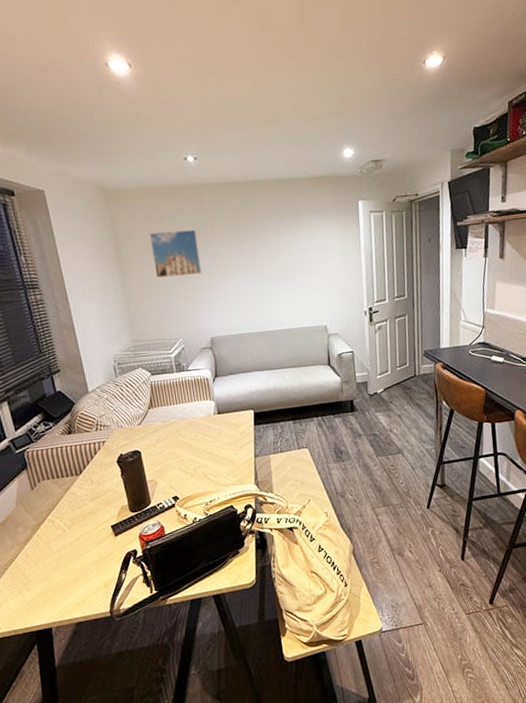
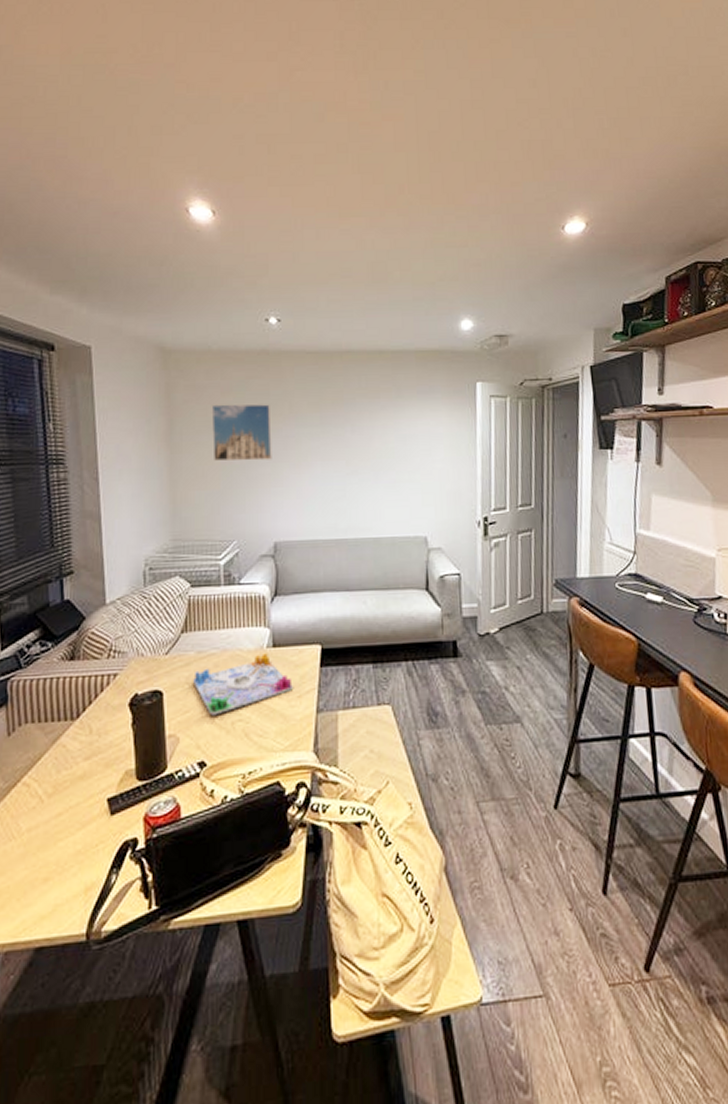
board game: none [161,419,236,465] -> present [192,653,293,716]

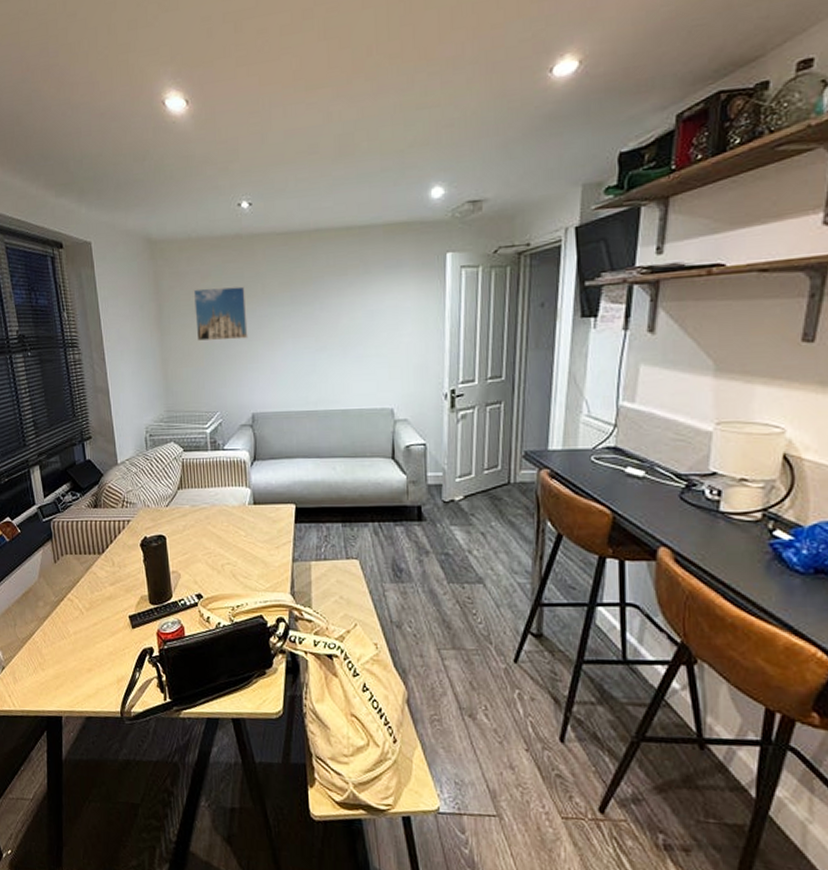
board game: present [192,653,293,716] -> none [188,509,271,558]

